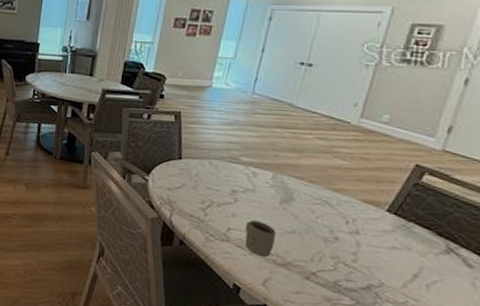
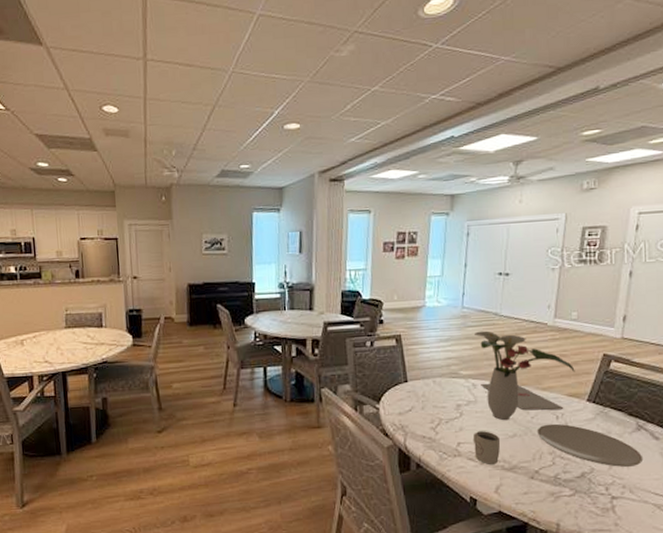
magazine: none [262,173,357,216] -> present [481,383,564,411]
flower arrangement: none [263,119,377,216] -> present [474,330,575,421]
plate: none [320,227,449,291] -> present [537,423,644,467]

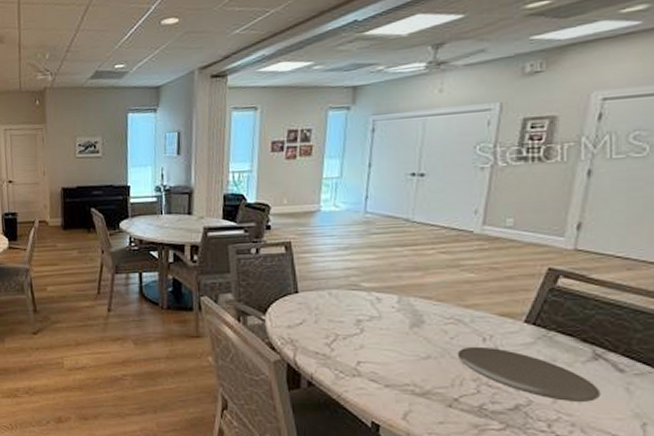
mug: present [473,431,501,464] -> none [376,350,411,388]
flower arrangement: present [474,330,575,421] -> none [380,238,509,340]
magazine: present [481,383,564,411] -> none [387,297,494,331]

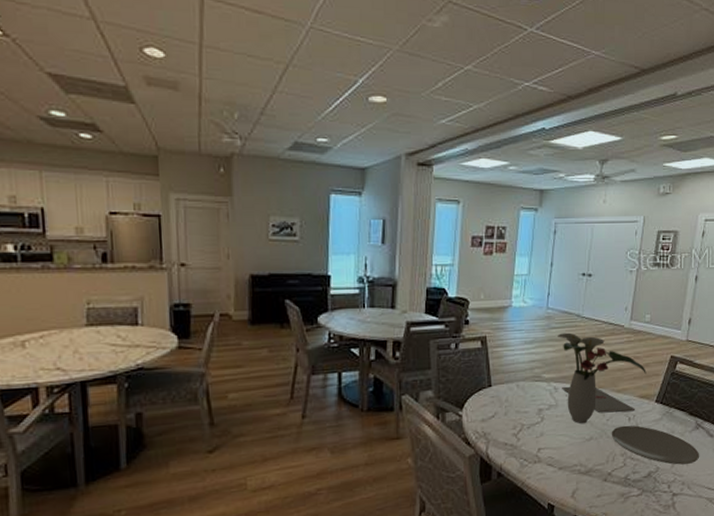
flower arrangement: none [380,238,509,340] -> present [558,332,646,424]
magazine: none [387,297,494,331] -> present [562,386,636,413]

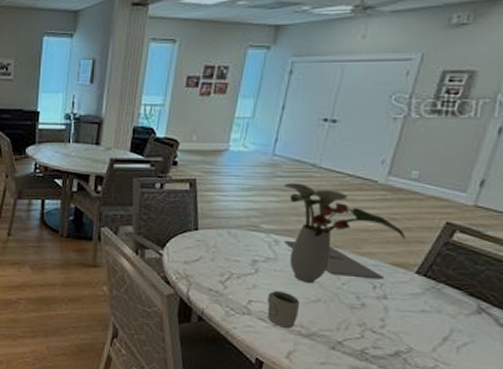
mug: none [552,435,578,469] -> present [267,291,301,328]
plate: present [611,425,700,465] -> none [346,293,480,353]

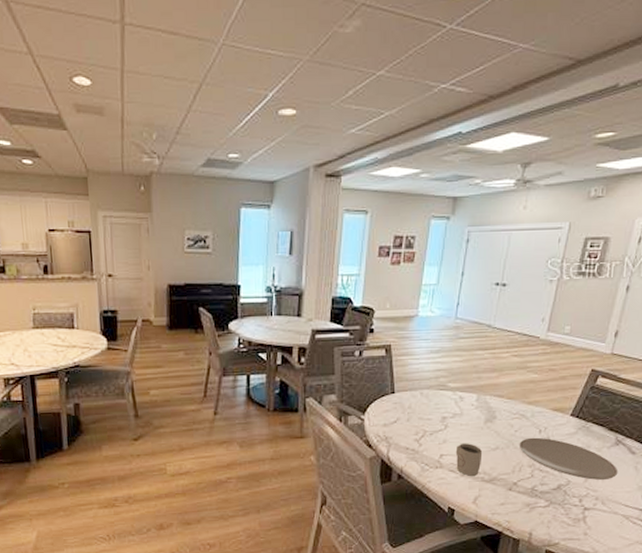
flower arrangement: present [284,182,406,284] -> none [466,343,562,434]
magazine: present [284,240,385,280] -> none [468,396,548,424]
plate: none [346,293,480,353] -> present [519,437,619,480]

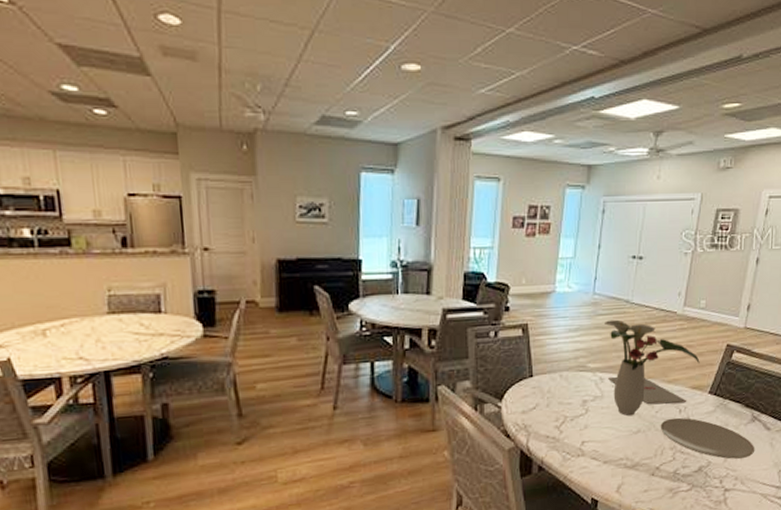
mug: present [455,443,483,476] -> none [597,428,625,463]
flower arrangement: none [466,343,562,434] -> present [605,319,700,416]
magazine: none [468,396,548,424] -> present [608,376,687,405]

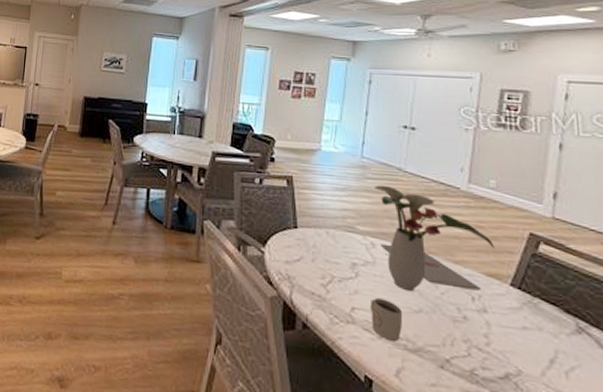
mug: none [597,428,625,463] -> present [369,298,403,341]
plate: present [660,417,755,459] -> none [447,304,588,379]

